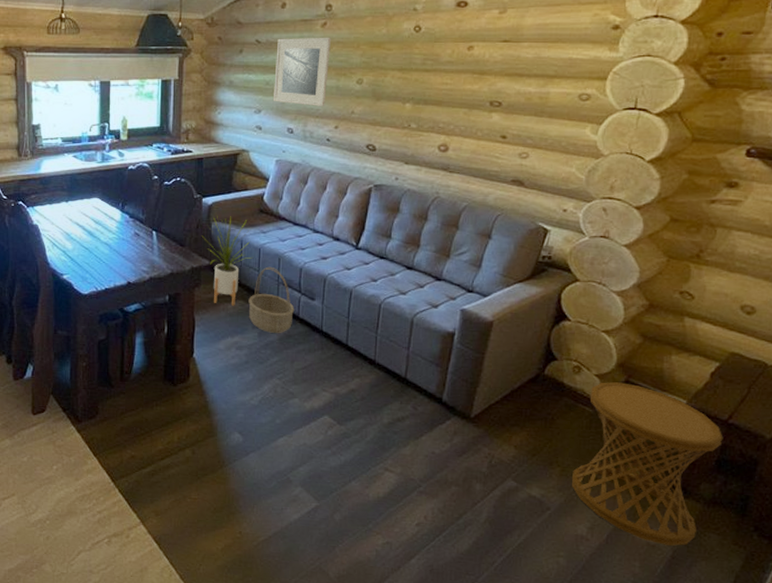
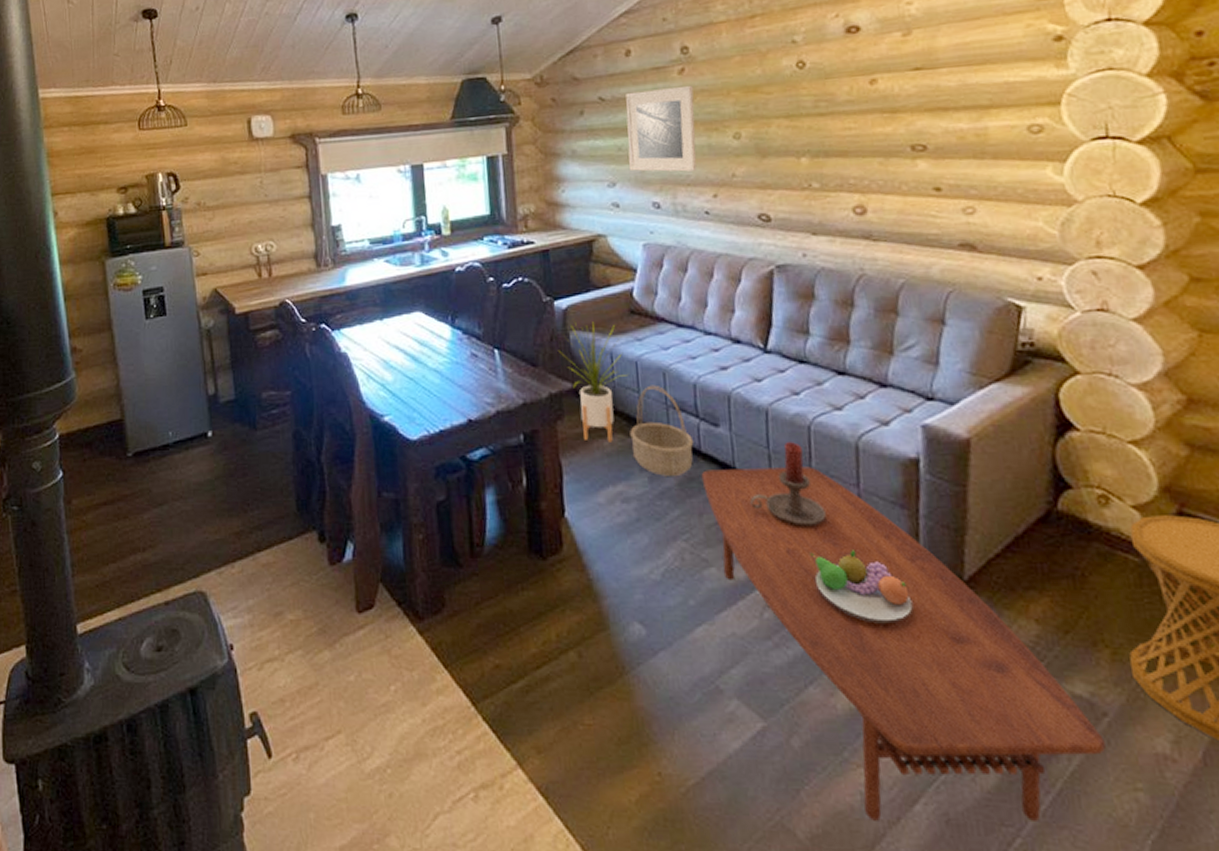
coffee table: none [297,330,545,573] -> present [701,466,1106,821]
candle holder: none [330,315,382,375] -> present [750,442,826,527]
fruit bowl: none [366,392,433,442] -> present [809,550,913,622]

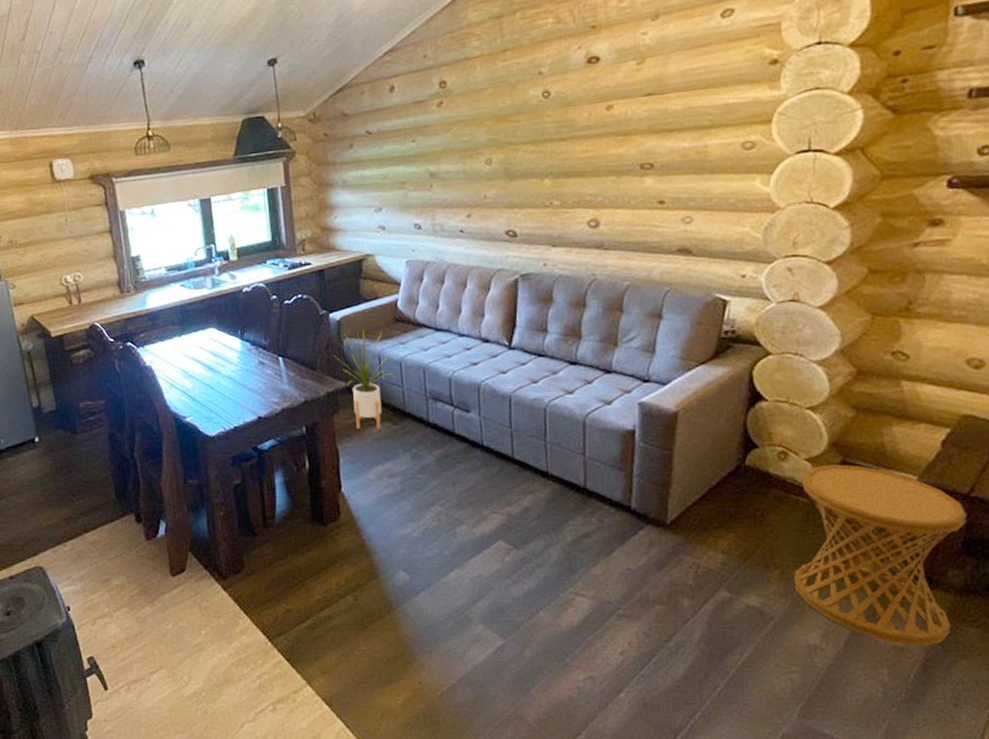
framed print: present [626,85,697,172] -> none [390,116,453,197]
basket: present [630,385,694,476] -> none [395,380,449,455]
coffee table: present [701,466,1106,821] -> none [455,441,770,707]
candle holder: present [750,442,826,527] -> none [495,422,557,490]
fruit bowl: present [809,550,913,622] -> none [543,505,625,560]

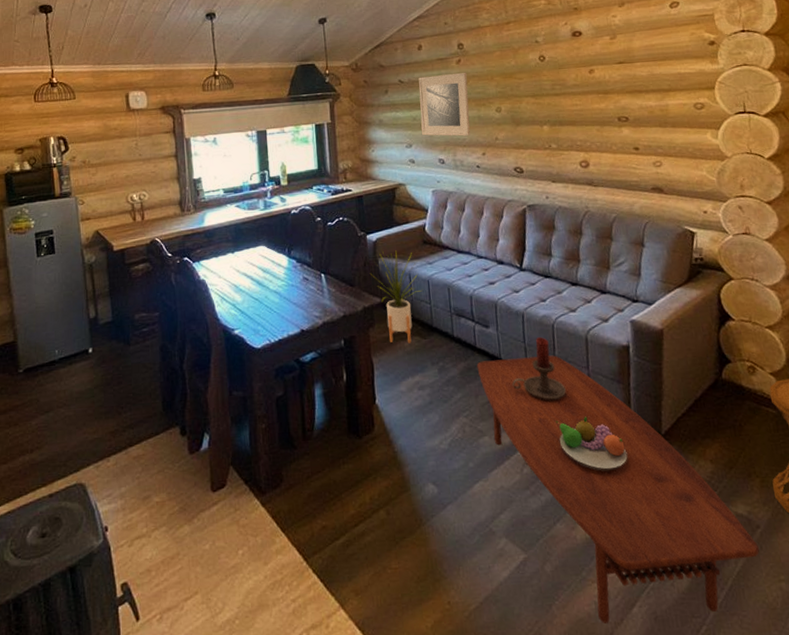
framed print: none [390,116,453,197] -> present [418,72,471,136]
coffee table: none [455,441,770,707] -> present [477,355,760,624]
candle holder: none [495,422,557,490] -> present [512,337,566,401]
fruit bowl: none [543,505,625,560] -> present [555,416,628,470]

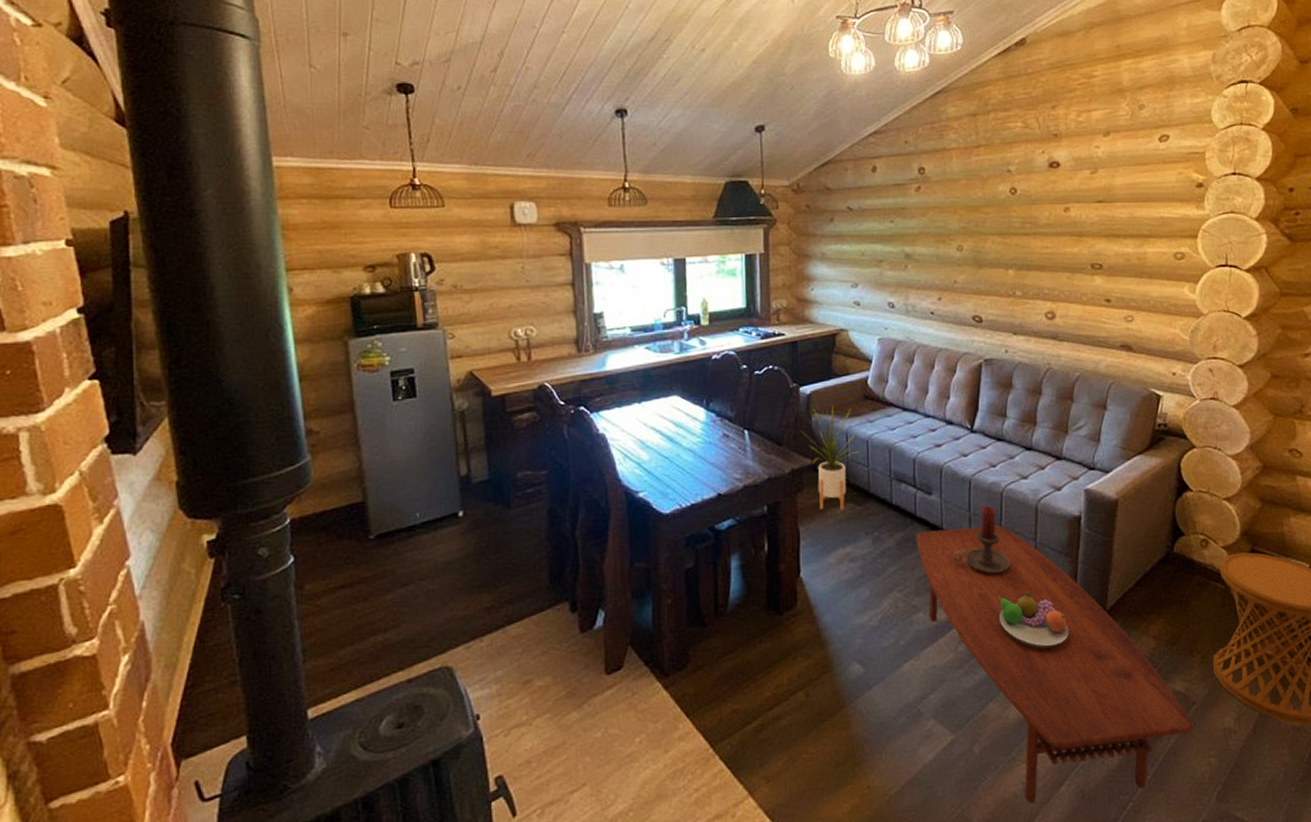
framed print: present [418,72,471,136] -> none [869,201,927,277]

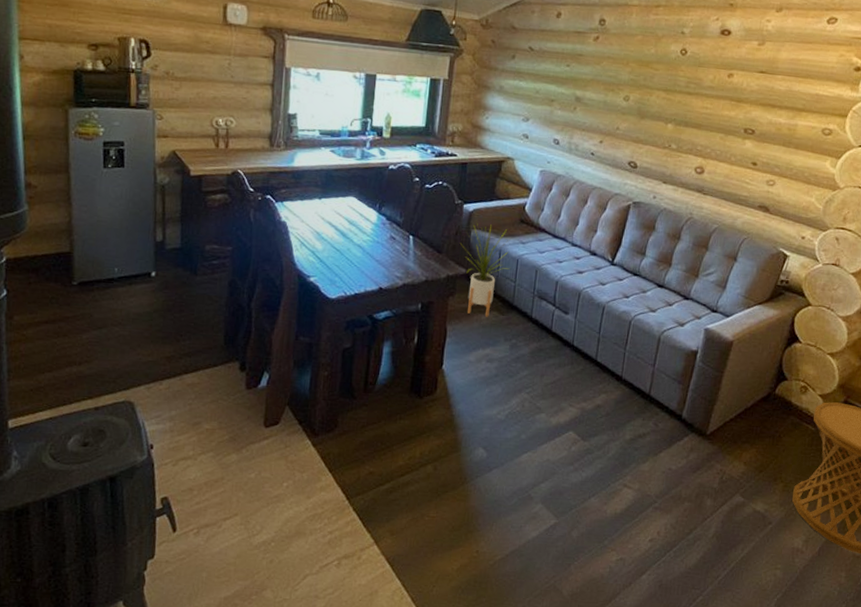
coffee table: present [915,525,1193,803] -> none [548,344,766,586]
candle holder: present [953,506,1010,575] -> none [579,331,628,391]
fruit bowl: present [996,591,1069,648] -> none [611,408,671,458]

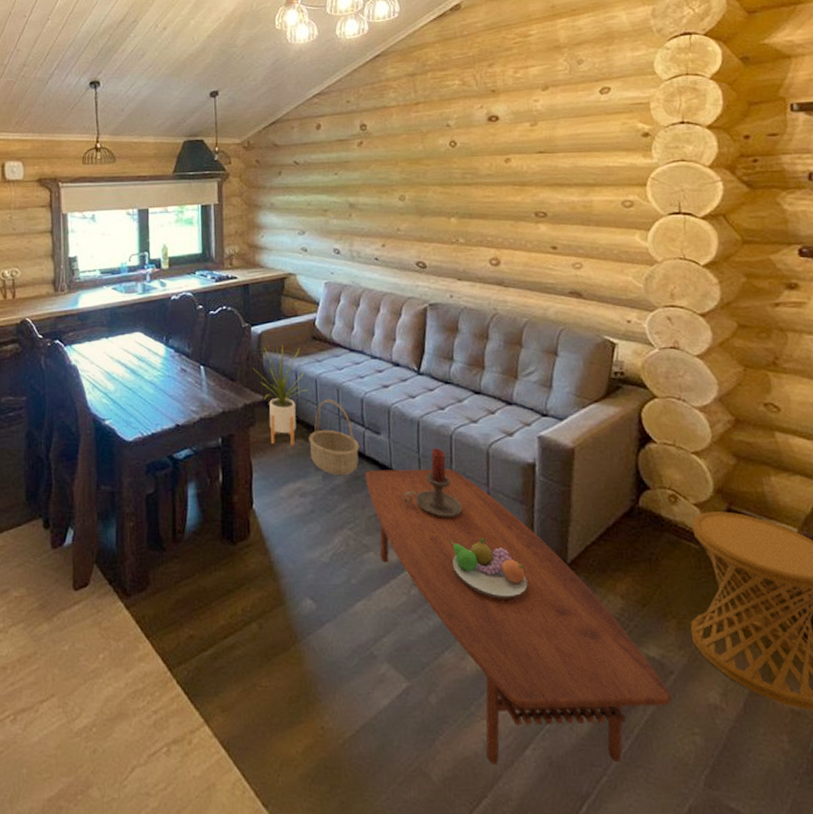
basket: none [502,278,548,347] -> present [308,398,360,475]
coffee table: none [548,344,766,586] -> present [365,469,672,764]
candle holder: none [579,331,628,391] -> present [403,448,462,519]
fruit bowl: none [611,408,671,458] -> present [448,538,528,597]

